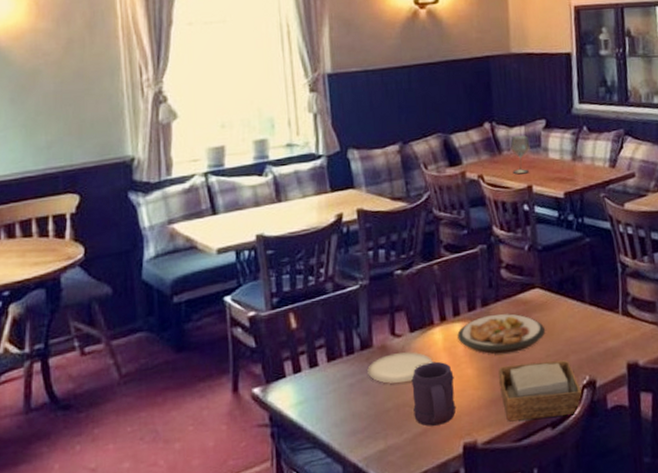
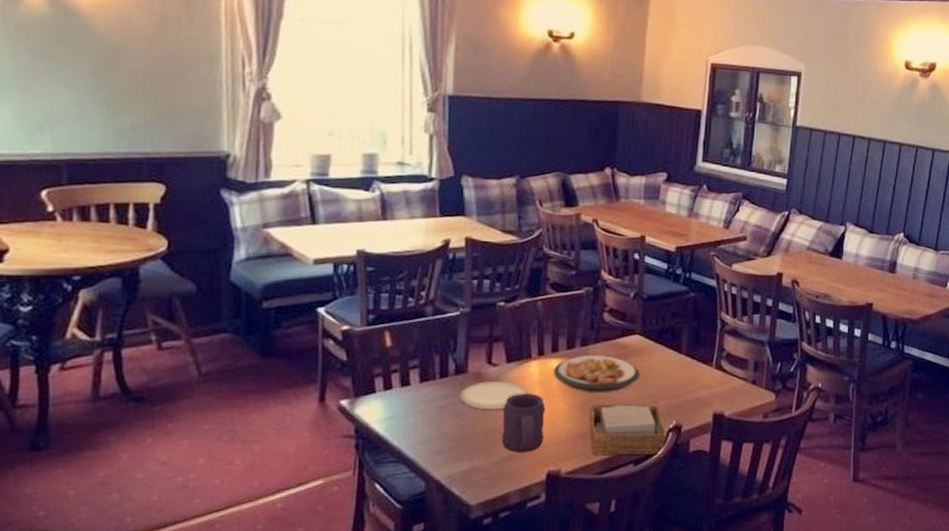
wine glass: present [510,135,530,174] -> none [627,185,649,224]

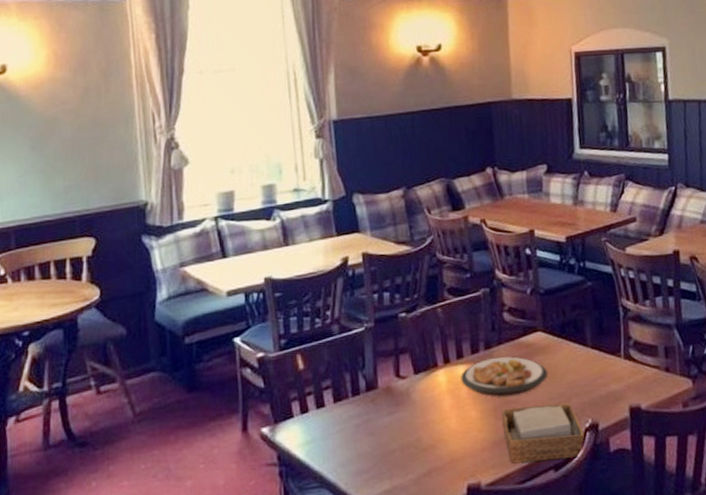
plate: present [460,381,526,410] -> none [373,393,437,425]
beer mug: present [502,393,546,452] -> none [416,403,460,467]

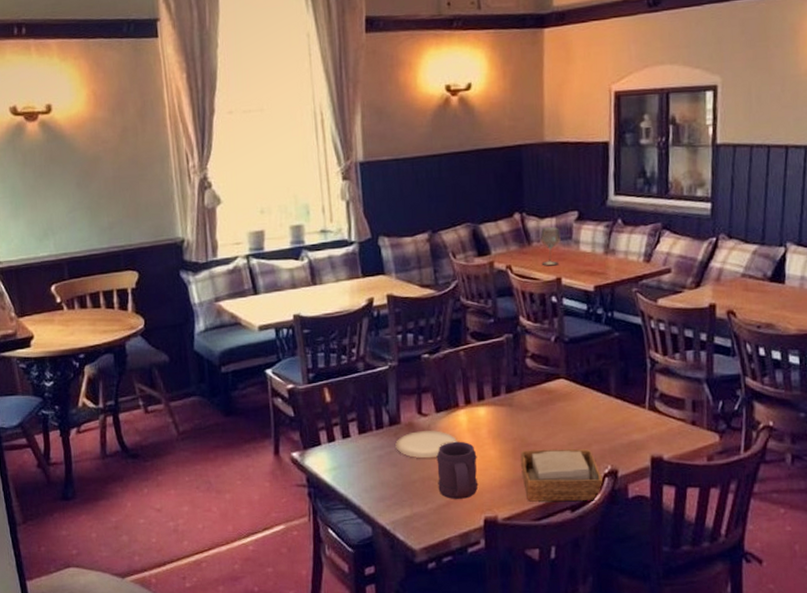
plate: none [373,393,437,425] -> present [395,430,457,459]
beer mug: none [416,403,460,467] -> present [436,441,479,499]
plate: present [461,356,547,397] -> none [481,401,568,439]
wine glass: none [512,180,532,219] -> present [540,227,561,266]

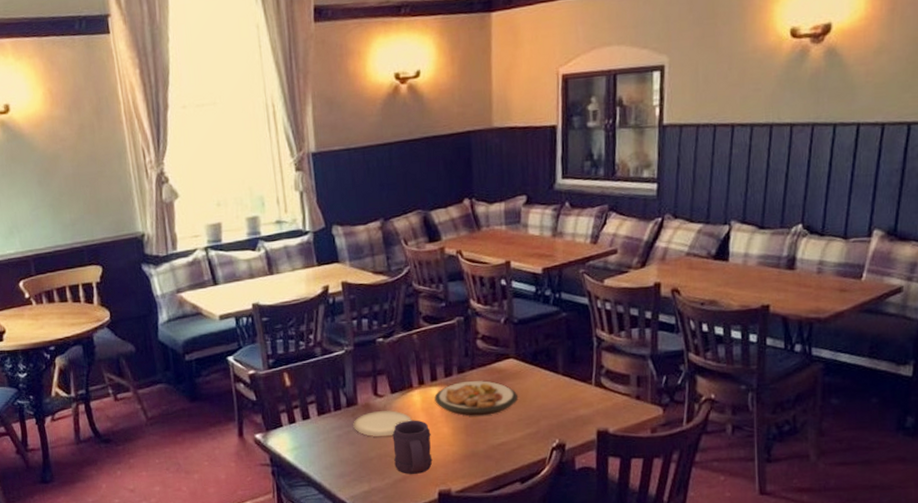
plate: none [481,401,568,439] -> present [434,380,518,416]
napkin holder: present [520,448,603,502] -> none [472,424,551,475]
wine glass: present [540,227,561,266] -> none [489,212,510,250]

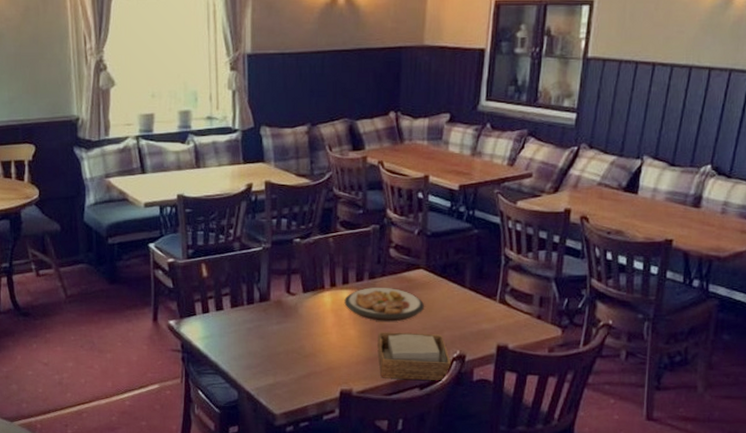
plate: present [353,410,412,437] -> none [264,308,321,334]
beer mug: present [392,420,433,474] -> none [300,319,338,372]
napkin holder: none [472,424,551,475] -> present [376,332,451,382]

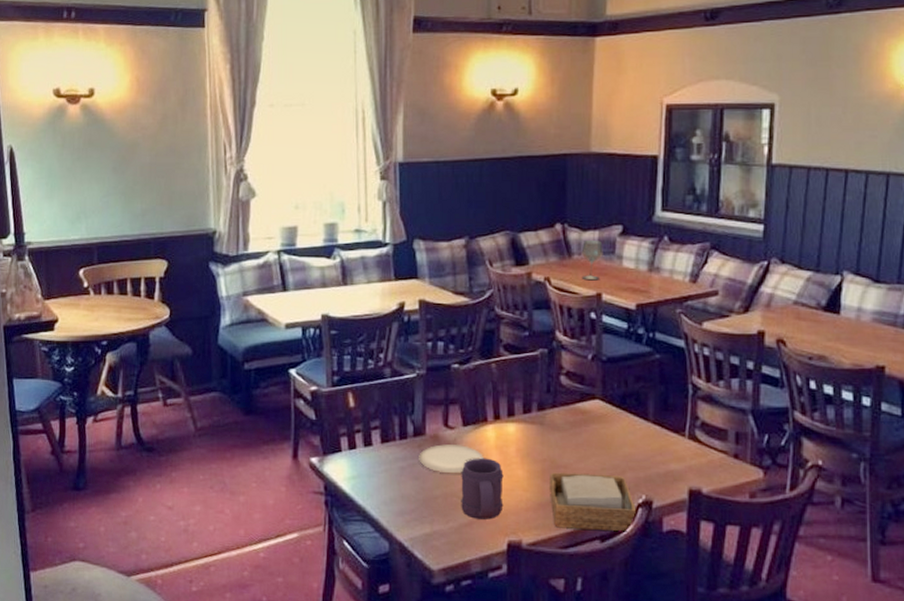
plate: none [264,308,321,334] -> present [419,444,483,474]
beer mug: none [300,319,338,372] -> present [461,457,504,520]
plate: present [344,287,424,322] -> none [510,419,602,460]
wine glass: none [411,128,432,164] -> present [581,241,603,281]

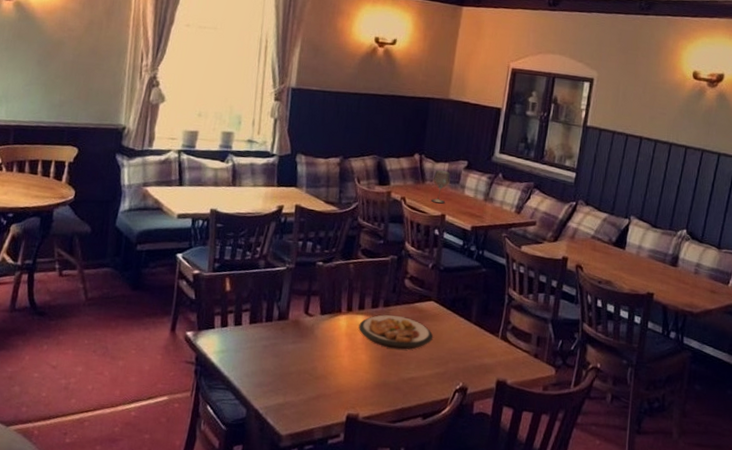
plate: present [419,444,483,474] -> none [280,328,335,355]
beer mug: present [461,457,504,520] -> none [311,342,350,395]
plate: none [510,419,602,460] -> present [358,314,433,350]
napkin holder: present [548,472,636,532] -> none [385,358,454,412]

